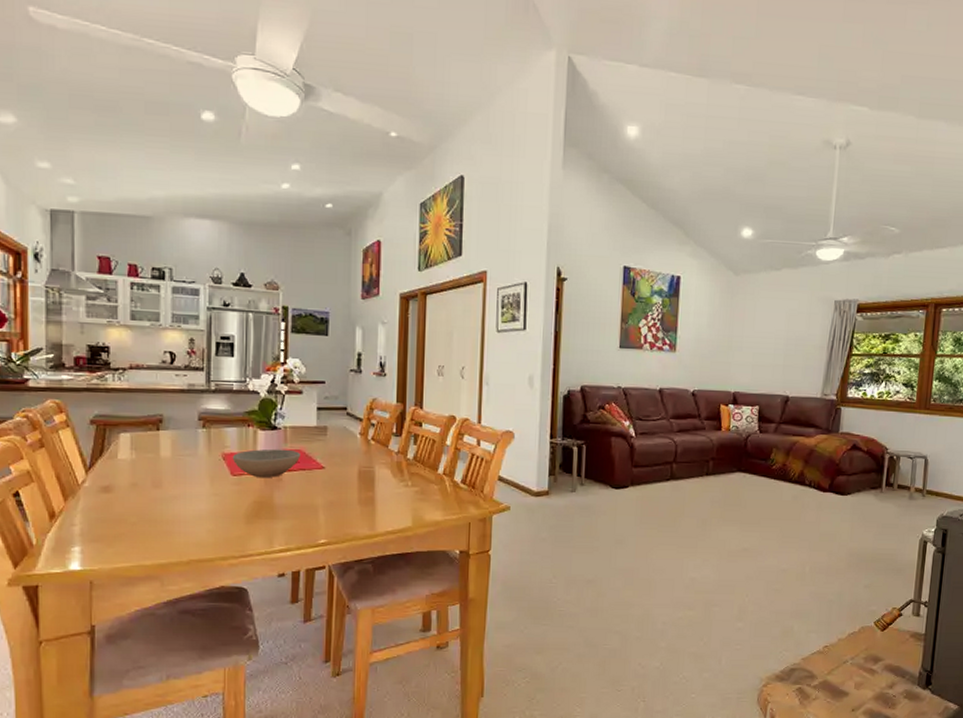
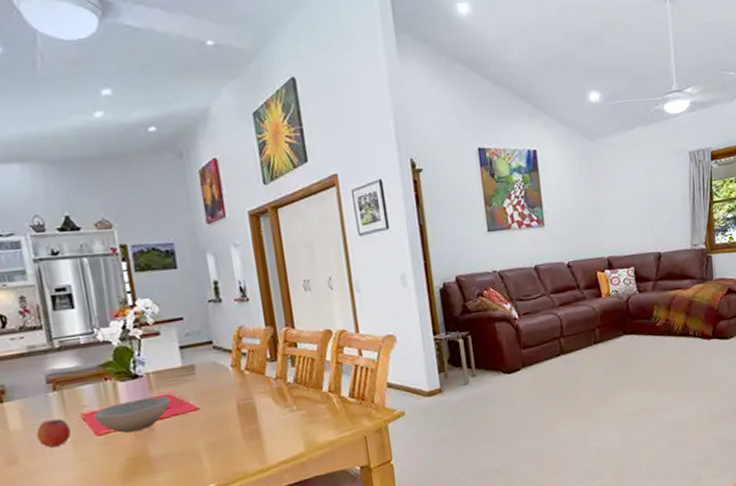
fruit: none [182,453,211,478] -> present [36,418,72,447]

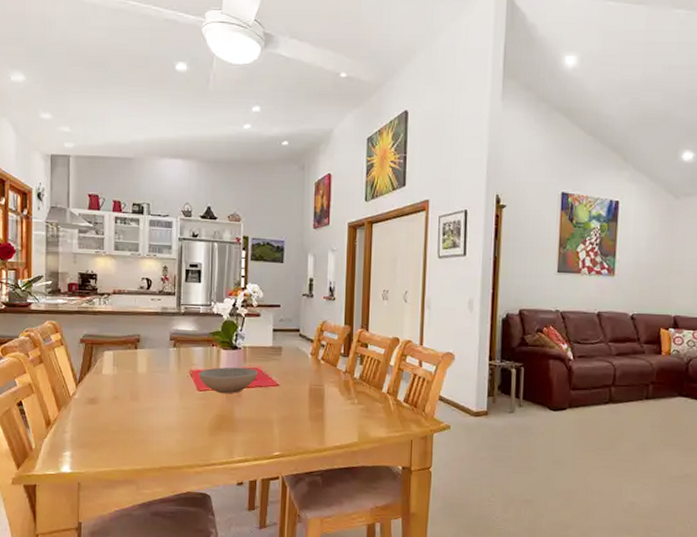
fruit: present [36,418,72,447] -> none [156,369,181,393]

